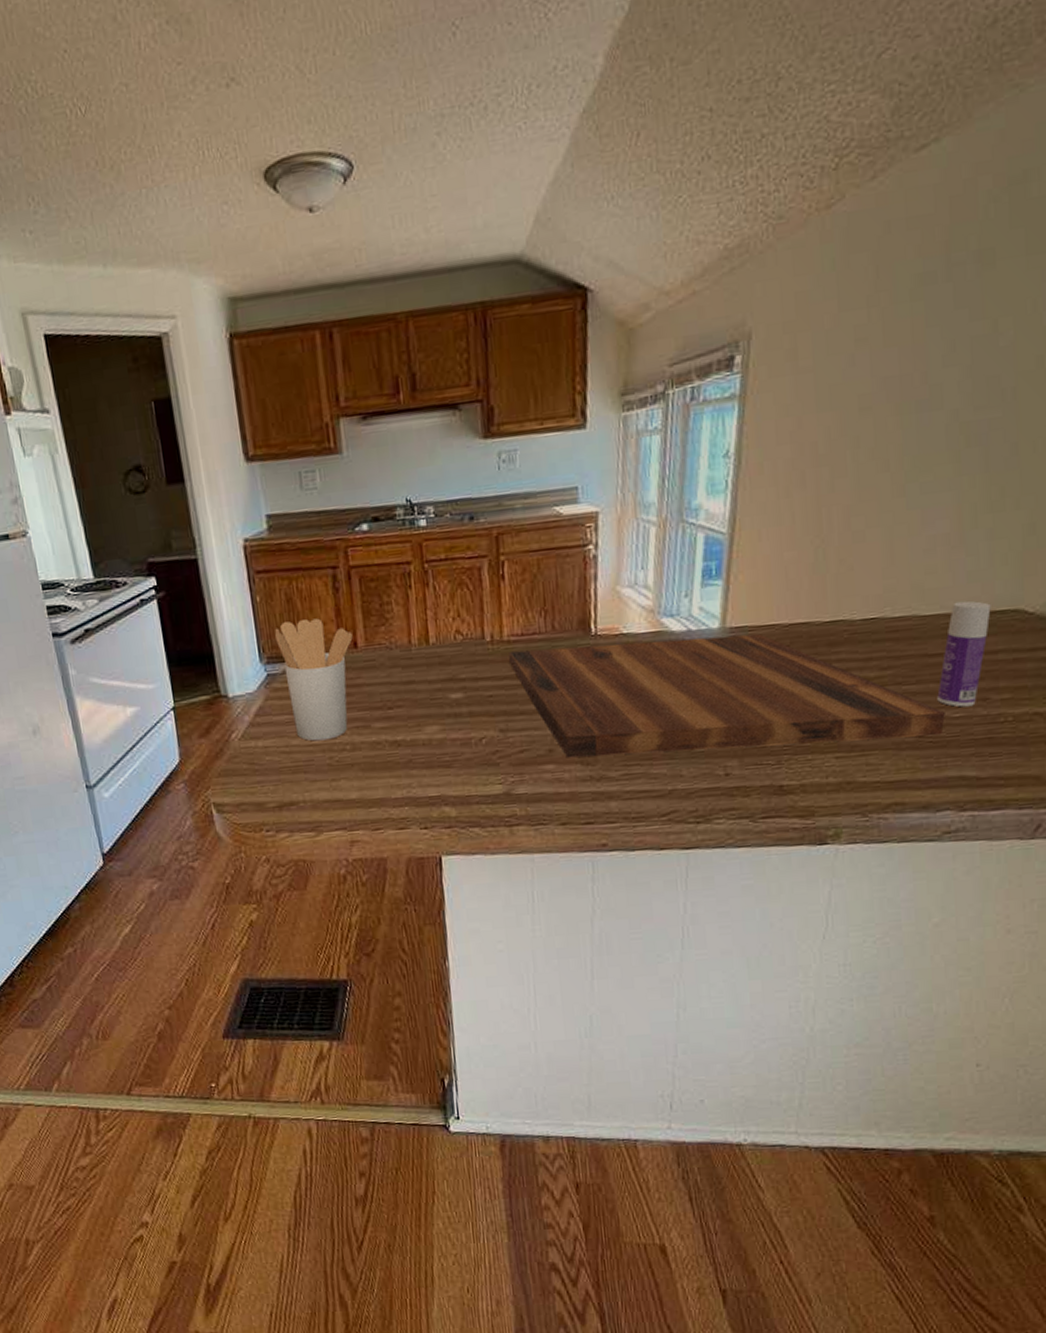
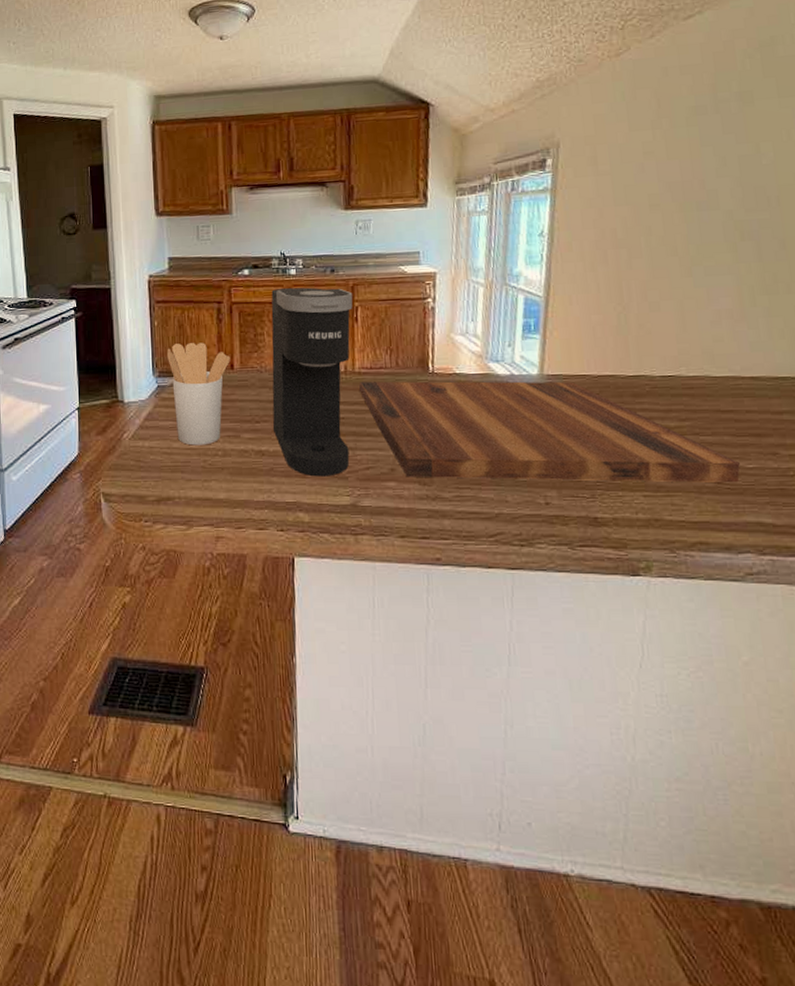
coffee maker: none [397,539,501,766] -> present [271,287,353,477]
bottle: present [937,600,991,707] -> none [731,366,774,460]

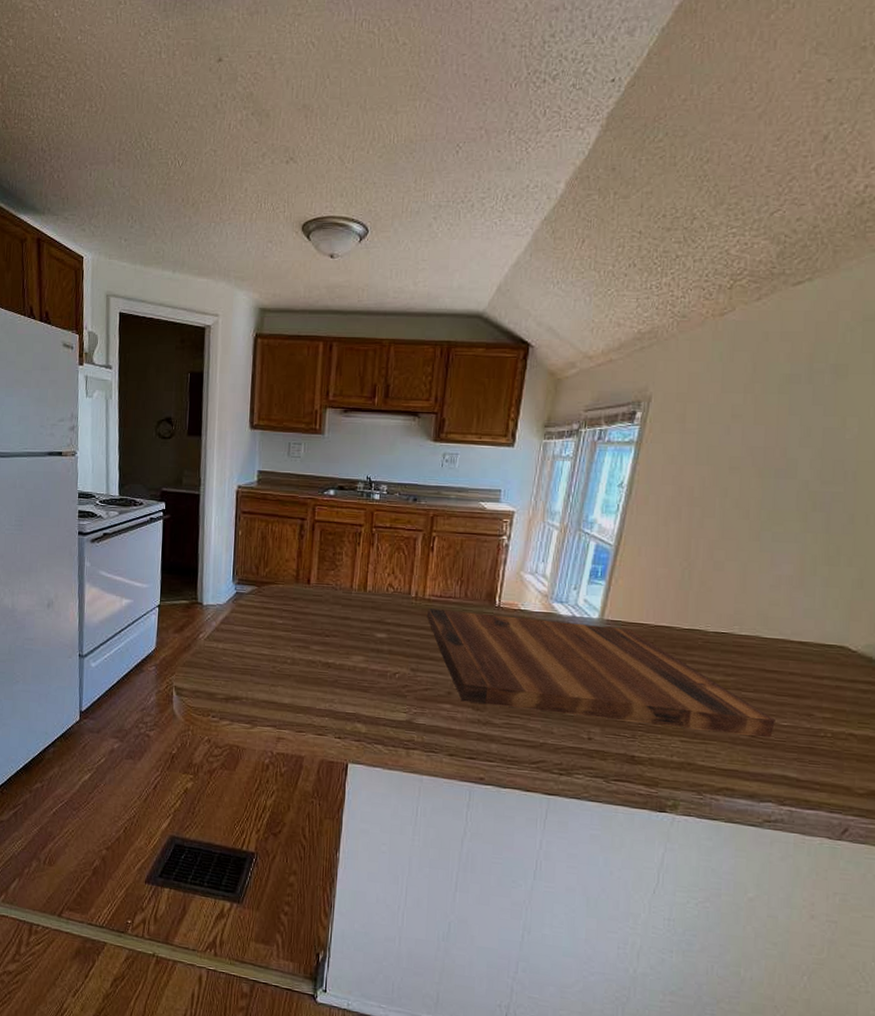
utensil holder: present [167,342,230,446] -> none [248,554,308,653]
coffee maker: present [271,287,353,477] -> none [341,512,432,693]

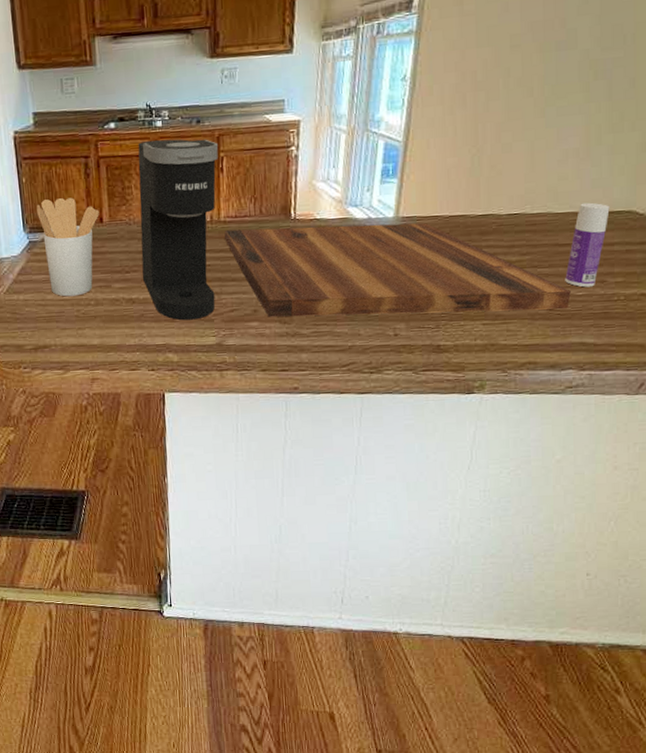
utensil holder: none [248,554,308,653] -> present [37,197,99,297]
coffee maker: none [341,512,432,693] -> present [138,139,219,321]
bottle: none [770,631,821,719] -> present [565,202,610,287]

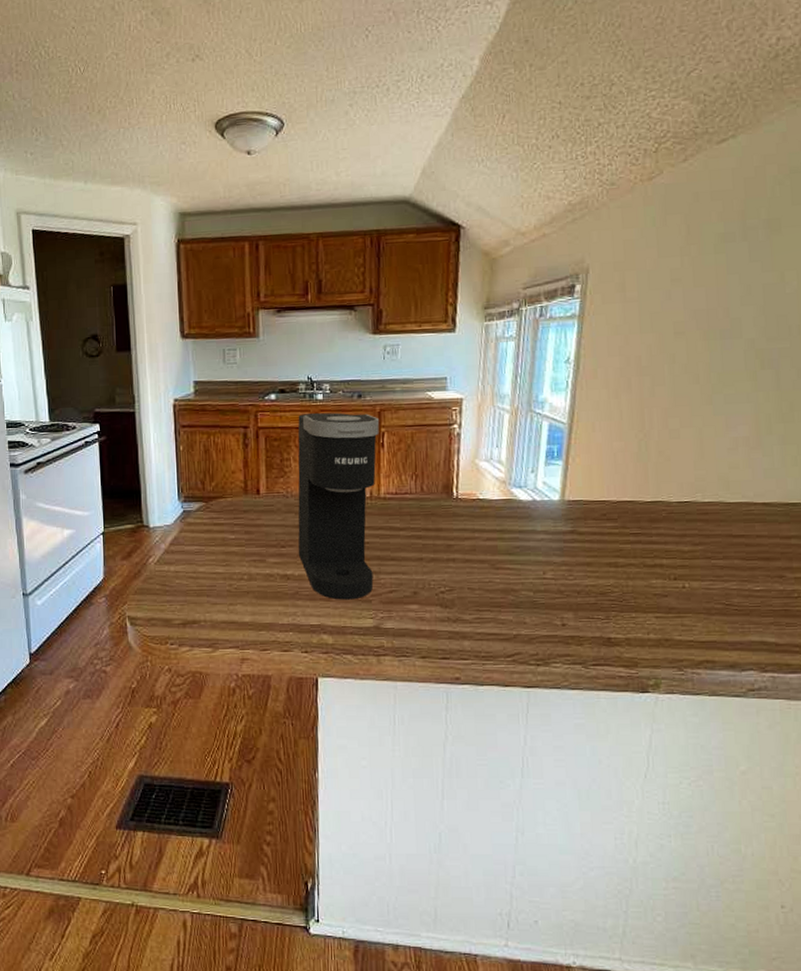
utensil holder: present [37,197,99,297] -> none [193,467,256,570]
cutting board: present [224,223,571,317] -> none [384,506,748,605]
bottle: present [565,202,610,287] -> none [741,493,785,582]

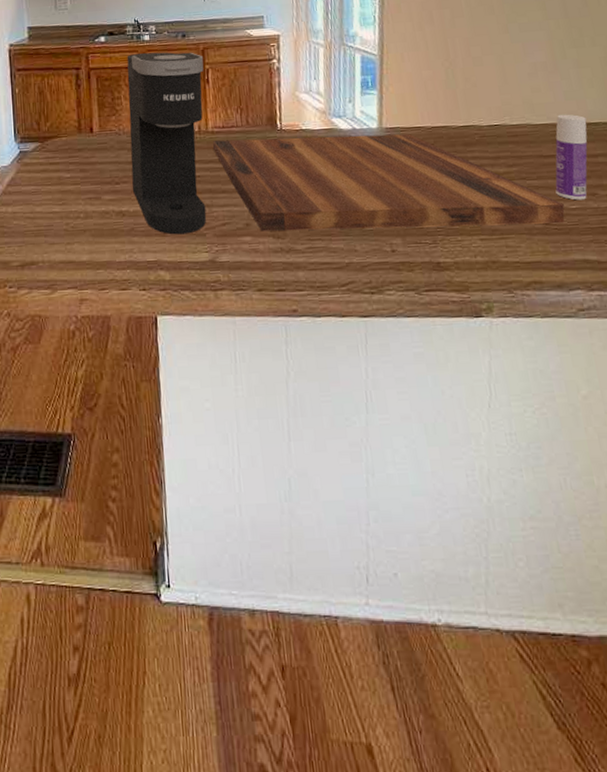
cutting board: none [384,506,748,605] -> present [213,134,565,232]
bottle: none [741,493,785,582] -> present [555,114,588,200]

